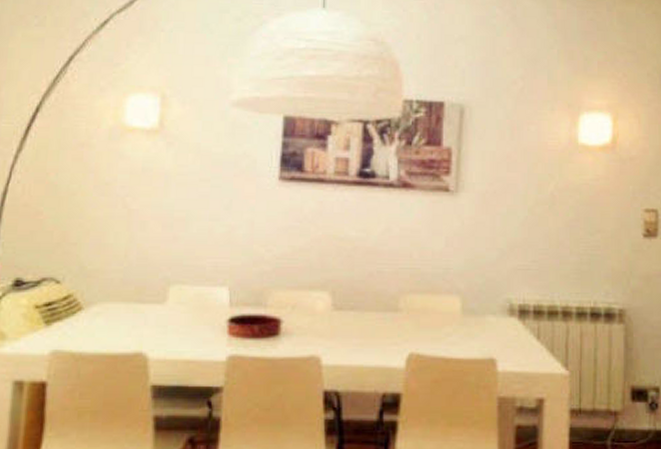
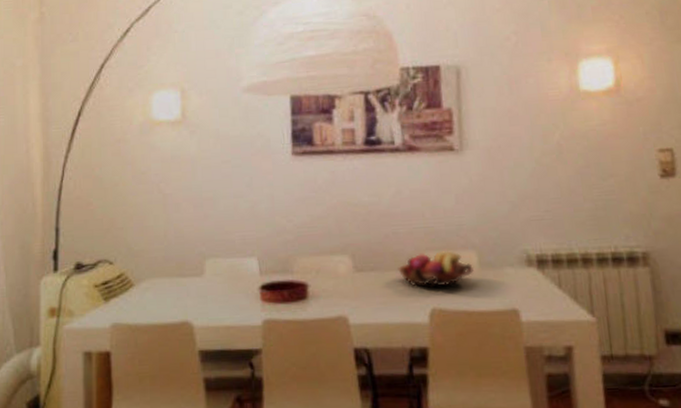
fruit basket: none [379,294,456,331] -> present [398,250,474,288]

